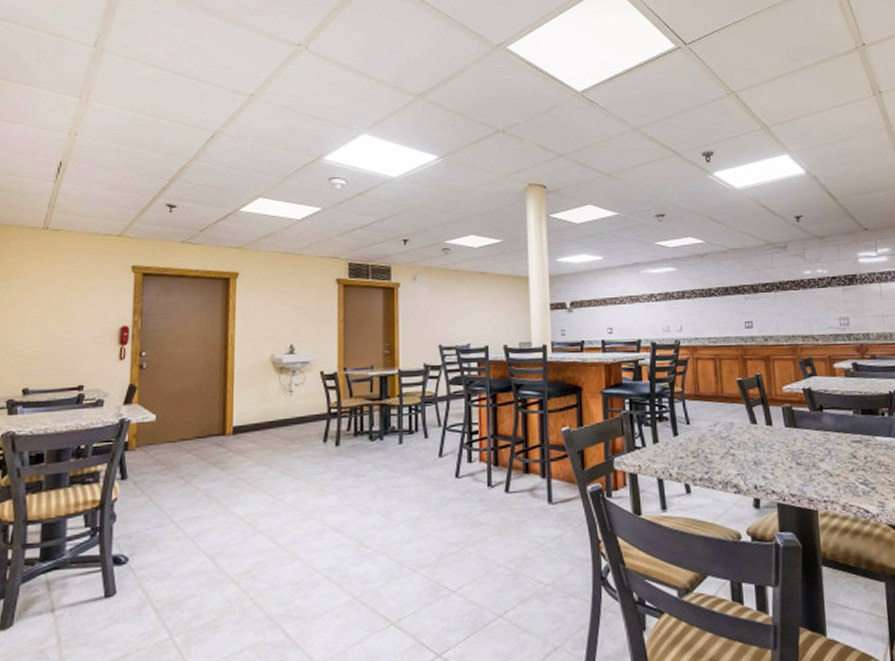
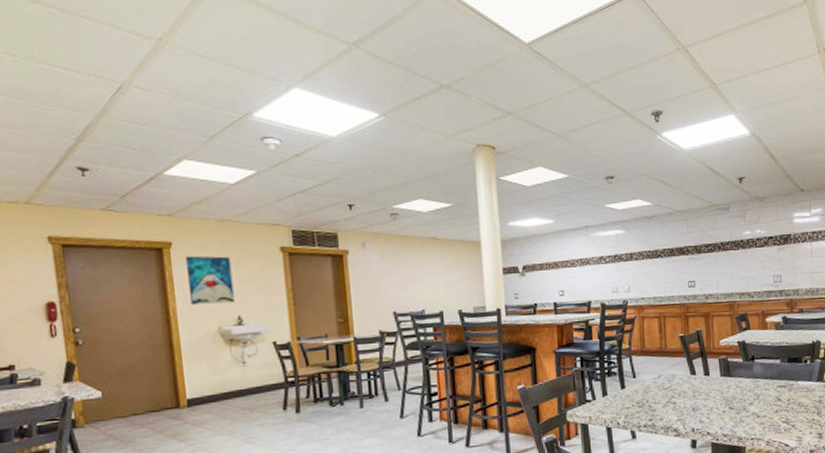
wall art: none [248,286,289,333] -> present [185,255,235,306]

